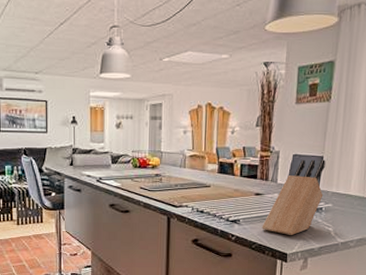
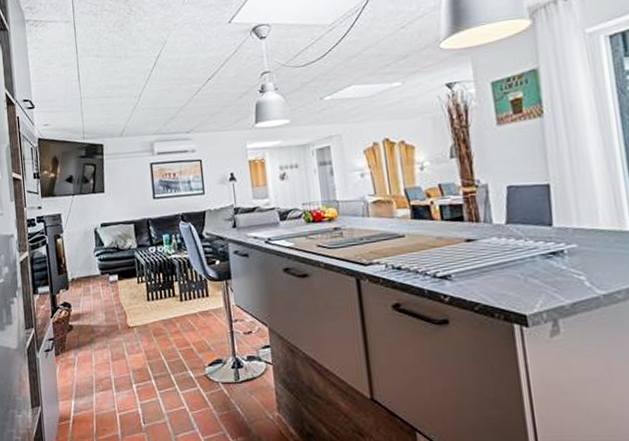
knife block: present [262,159,326,235] -> none [483,188,561,290]

